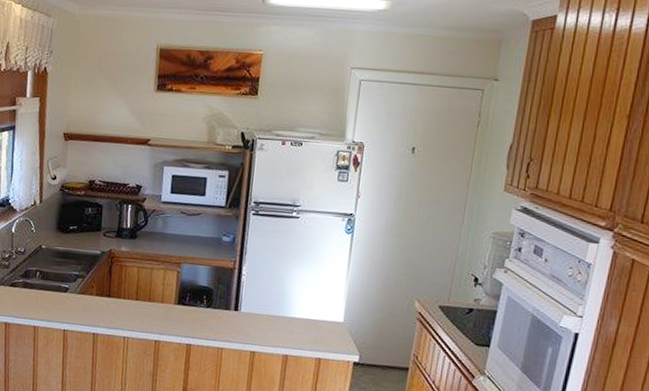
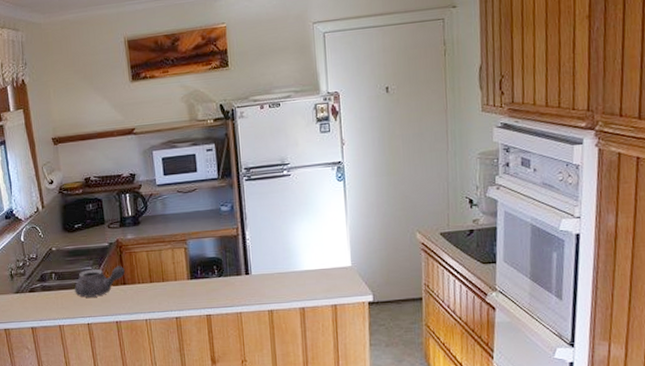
teapot: none [57,274,112,305] -> present [74,266,125,298]

